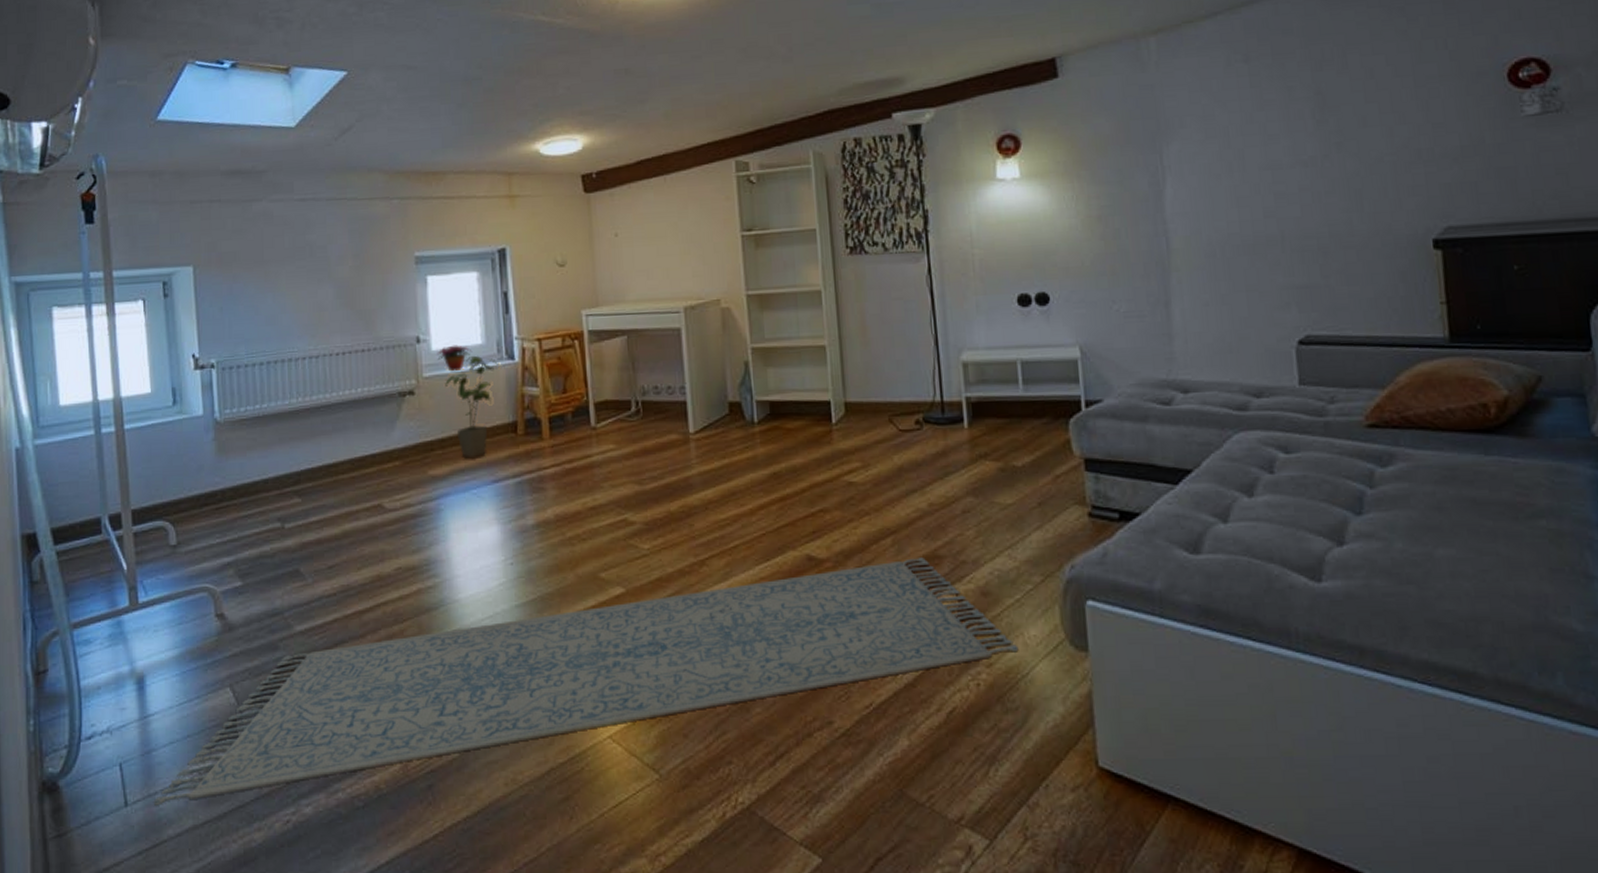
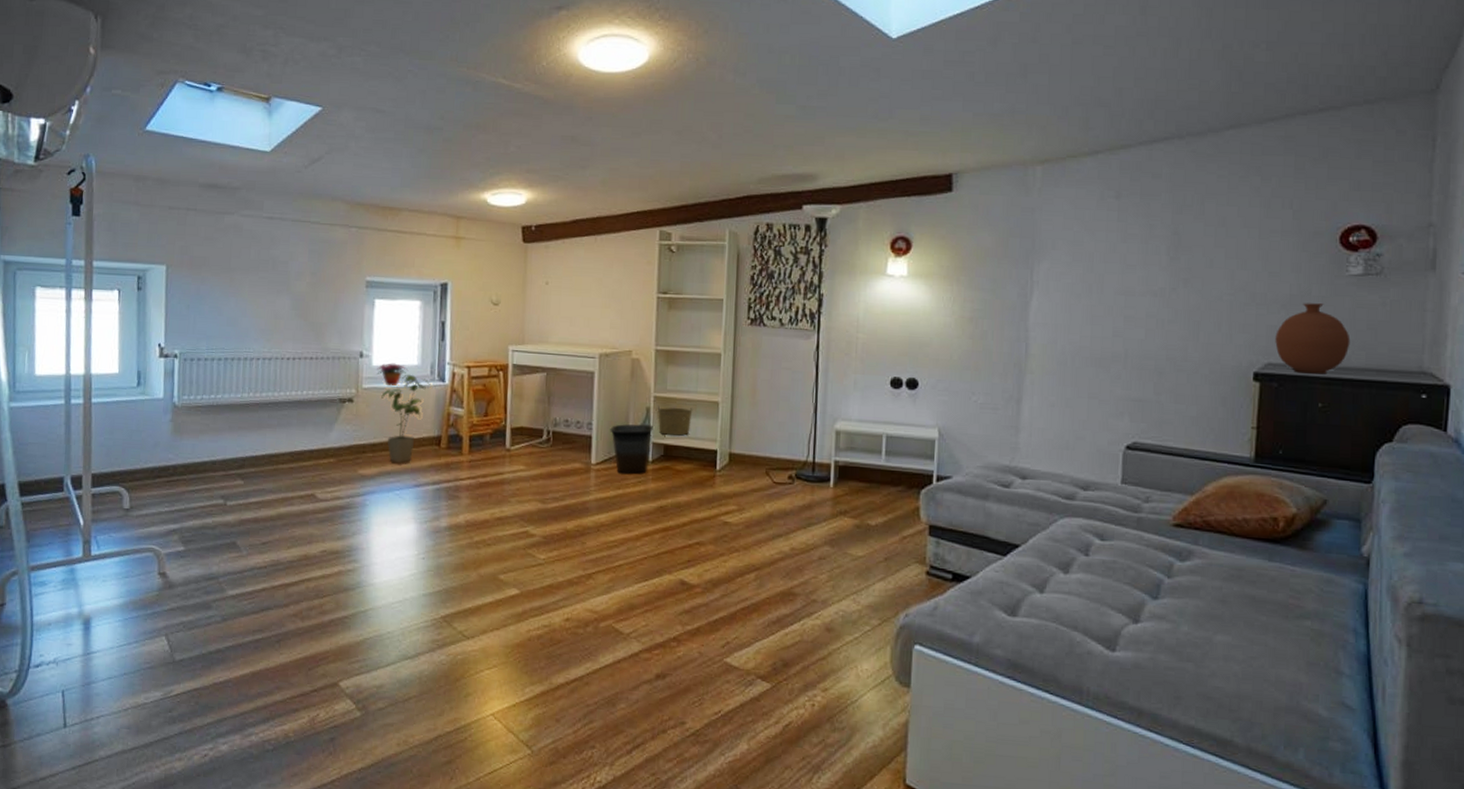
rug: present [153,558,1019,806] -> none [89,592,852,730]
waste bin: none [706,381,755,441] -> present [610,424,653,475]
basket: none [756,356,797,390] -> present [657,406,693,436]
decorative vase: none [1451,152,1540,235] -> present [1275,303,1351,375]

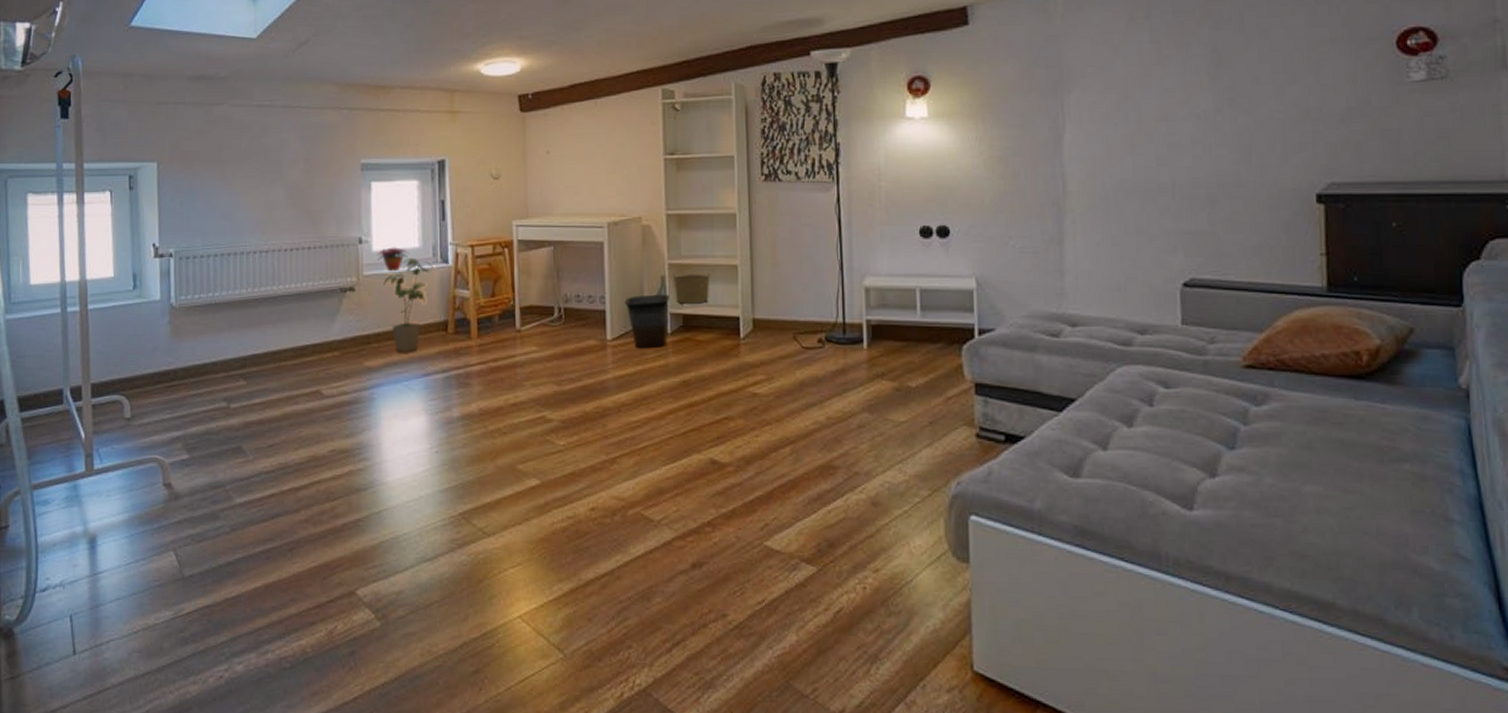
decorative vase: present [1275,303,1351,375] -> none [1336,114,1421,193]

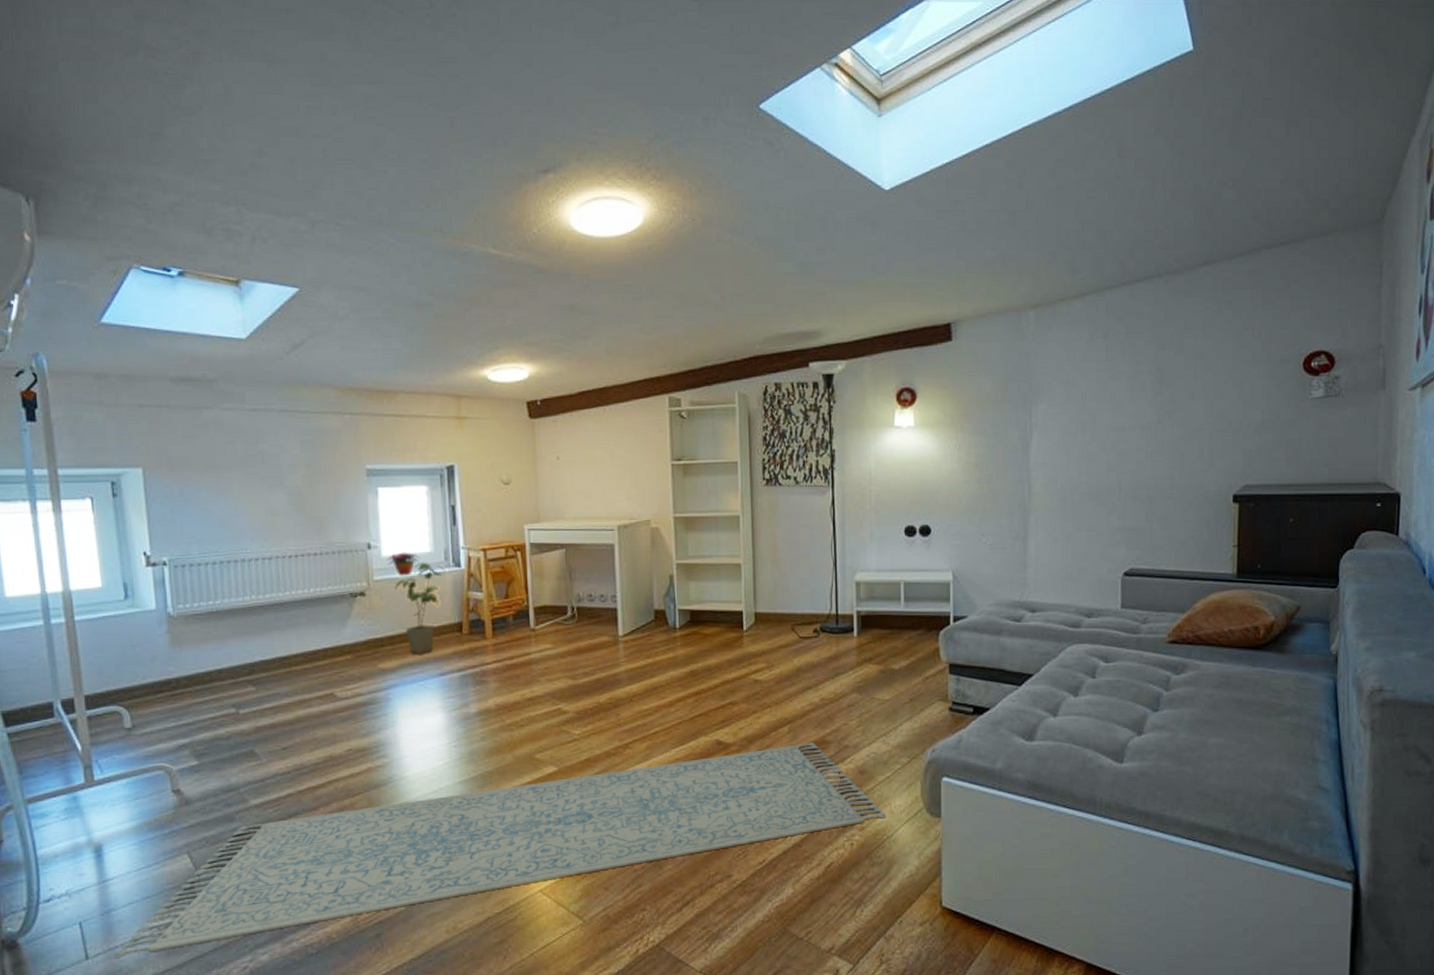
rug: none [99,467,904,656] -> present [114,743,886,958]
waste bin: present [624,294,670,349] -> none [635,592,678,643]
basket: present [672,274,710,304] -> none [680,572,716,601]

